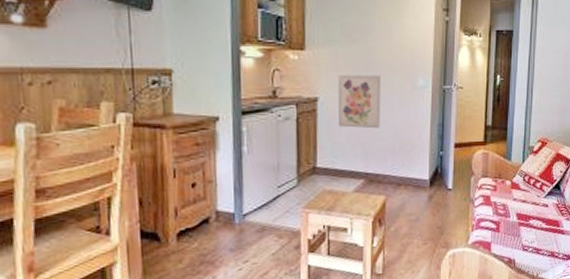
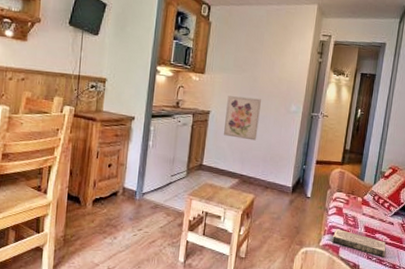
book: none [481,220,542,246] -> present [331,228,386,257]

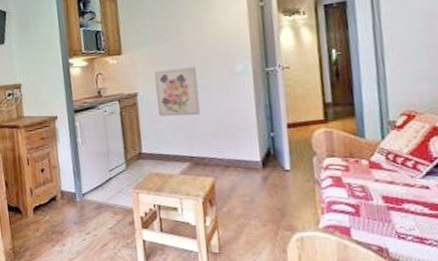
book: present [331,228,386,257] -> none [335,203,427,235]

